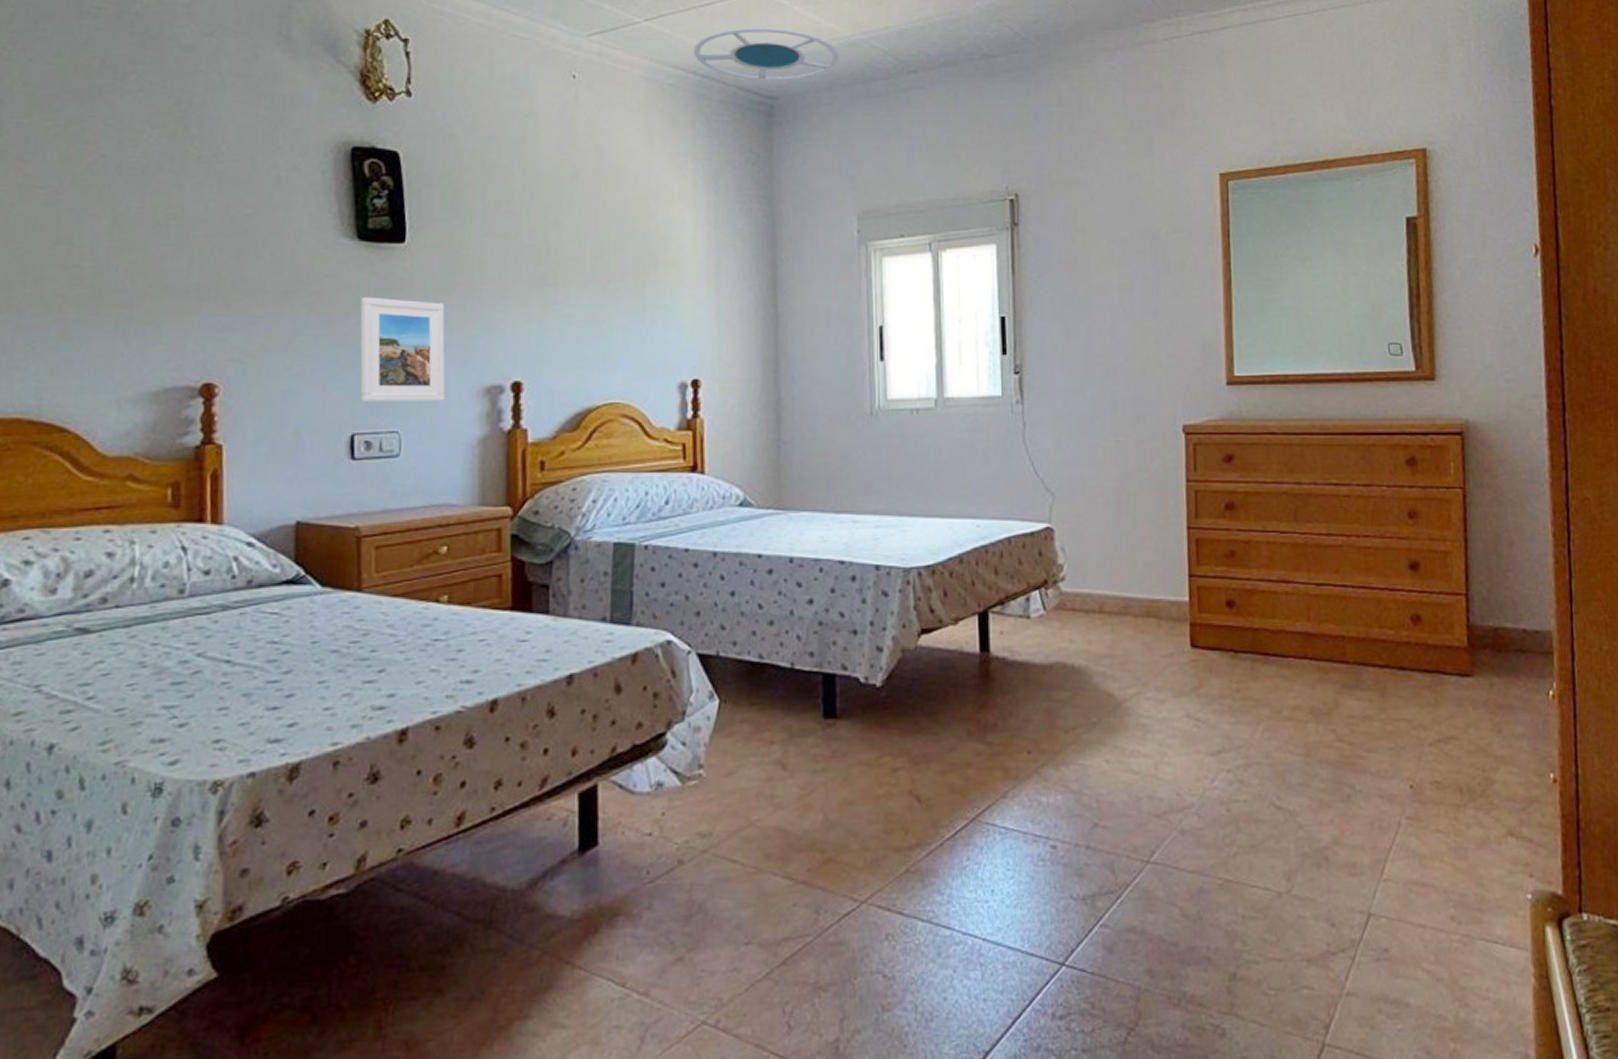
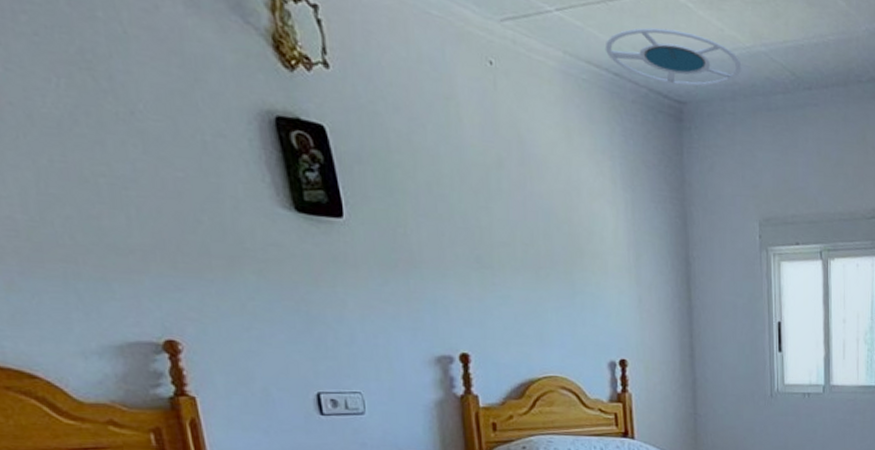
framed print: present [360,296,446,401] -> none [307,267,400,367]

